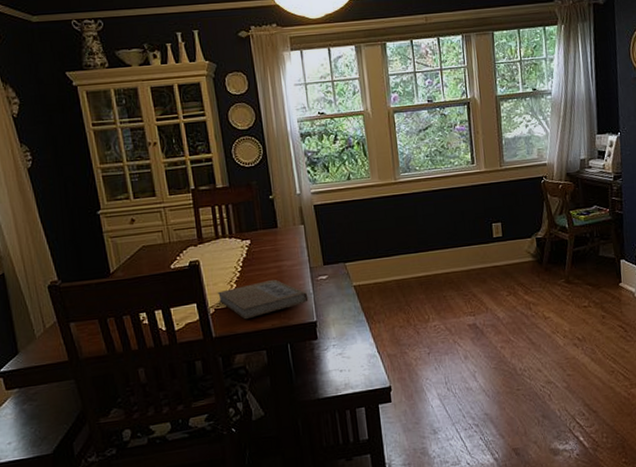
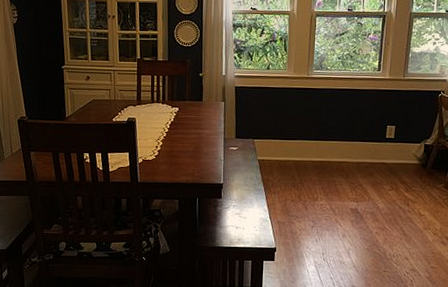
book: present [217,280,309,320] -> none [146,143,219,173]

